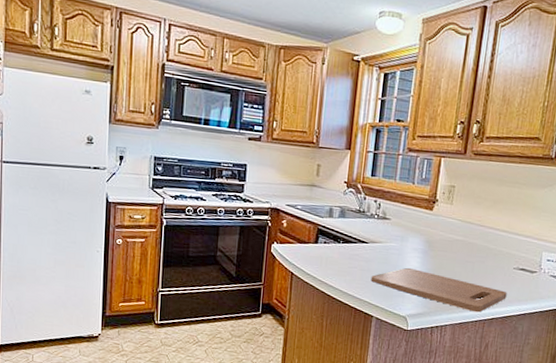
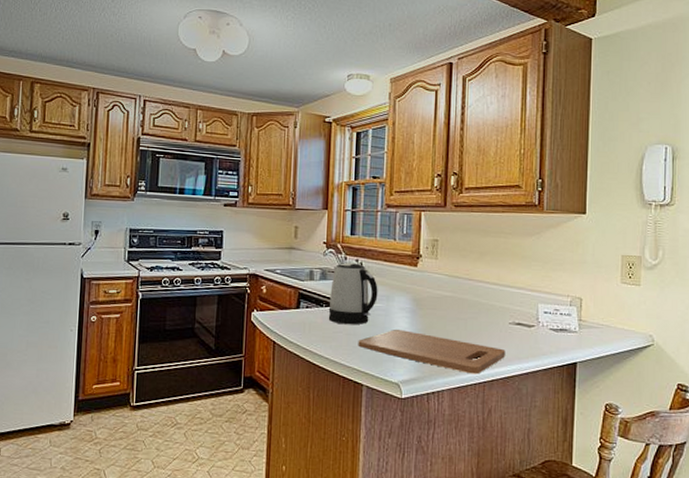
kettle: none [344,203,394,262] -> present [328,263,378,325]

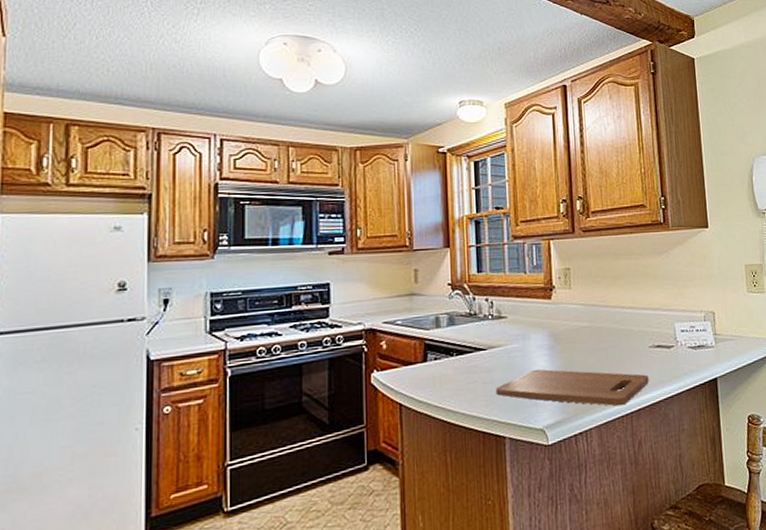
kettle: present [328,263,378,325] -> none [460,303,513,373]

